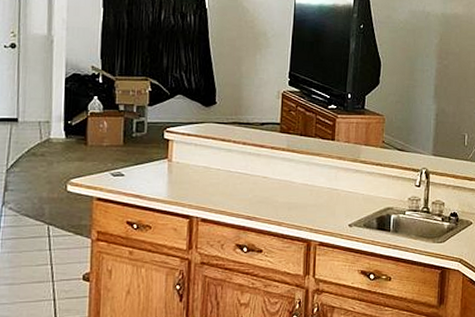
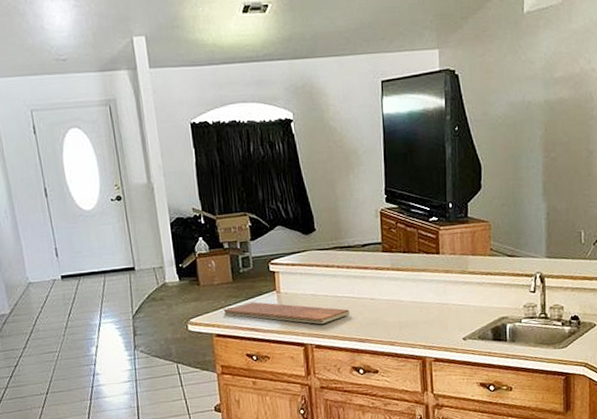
chopping board: none [108,168,241,198] -> present [223,302,350,325]

